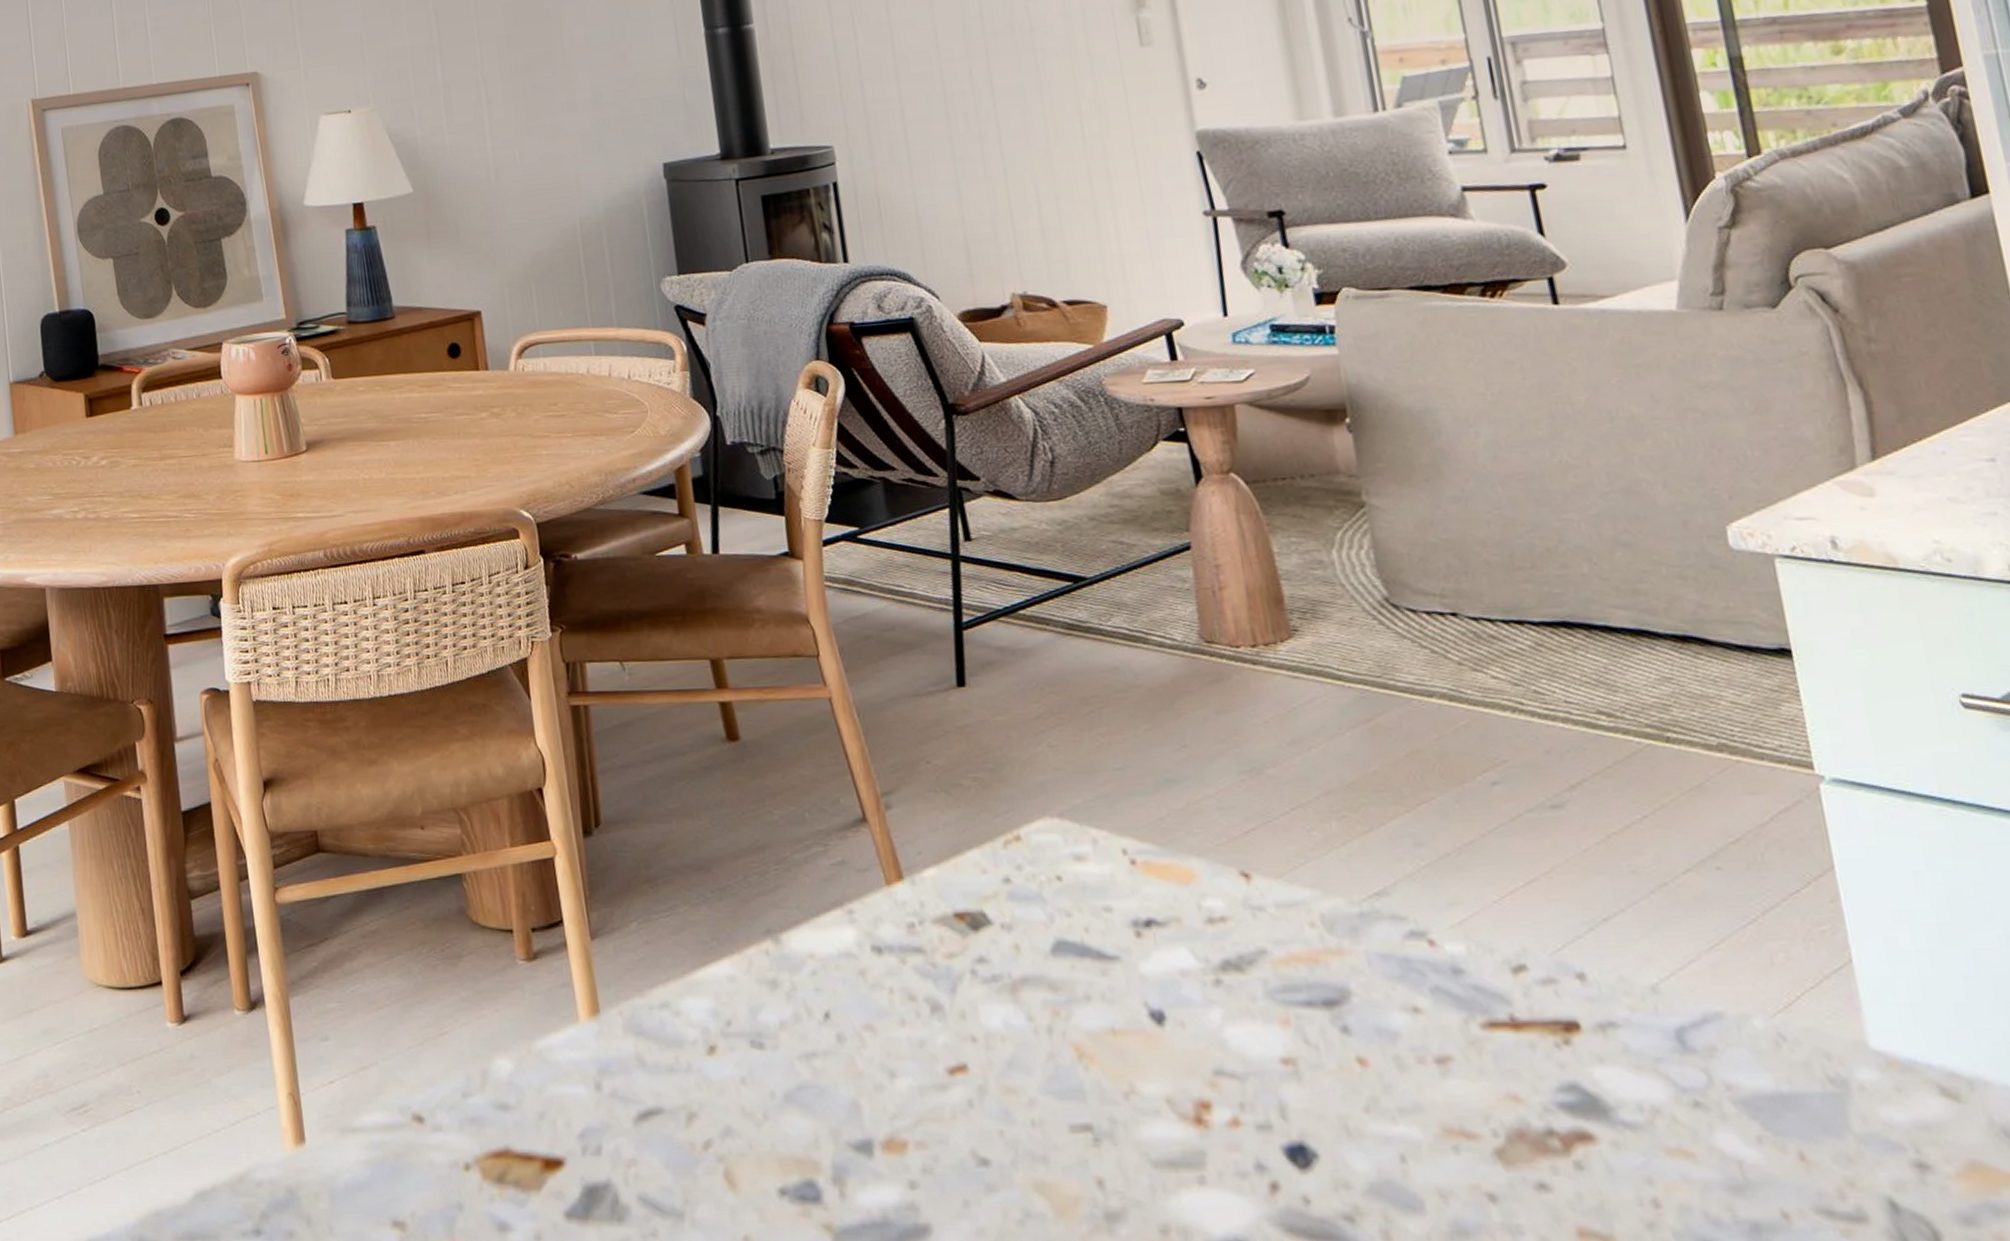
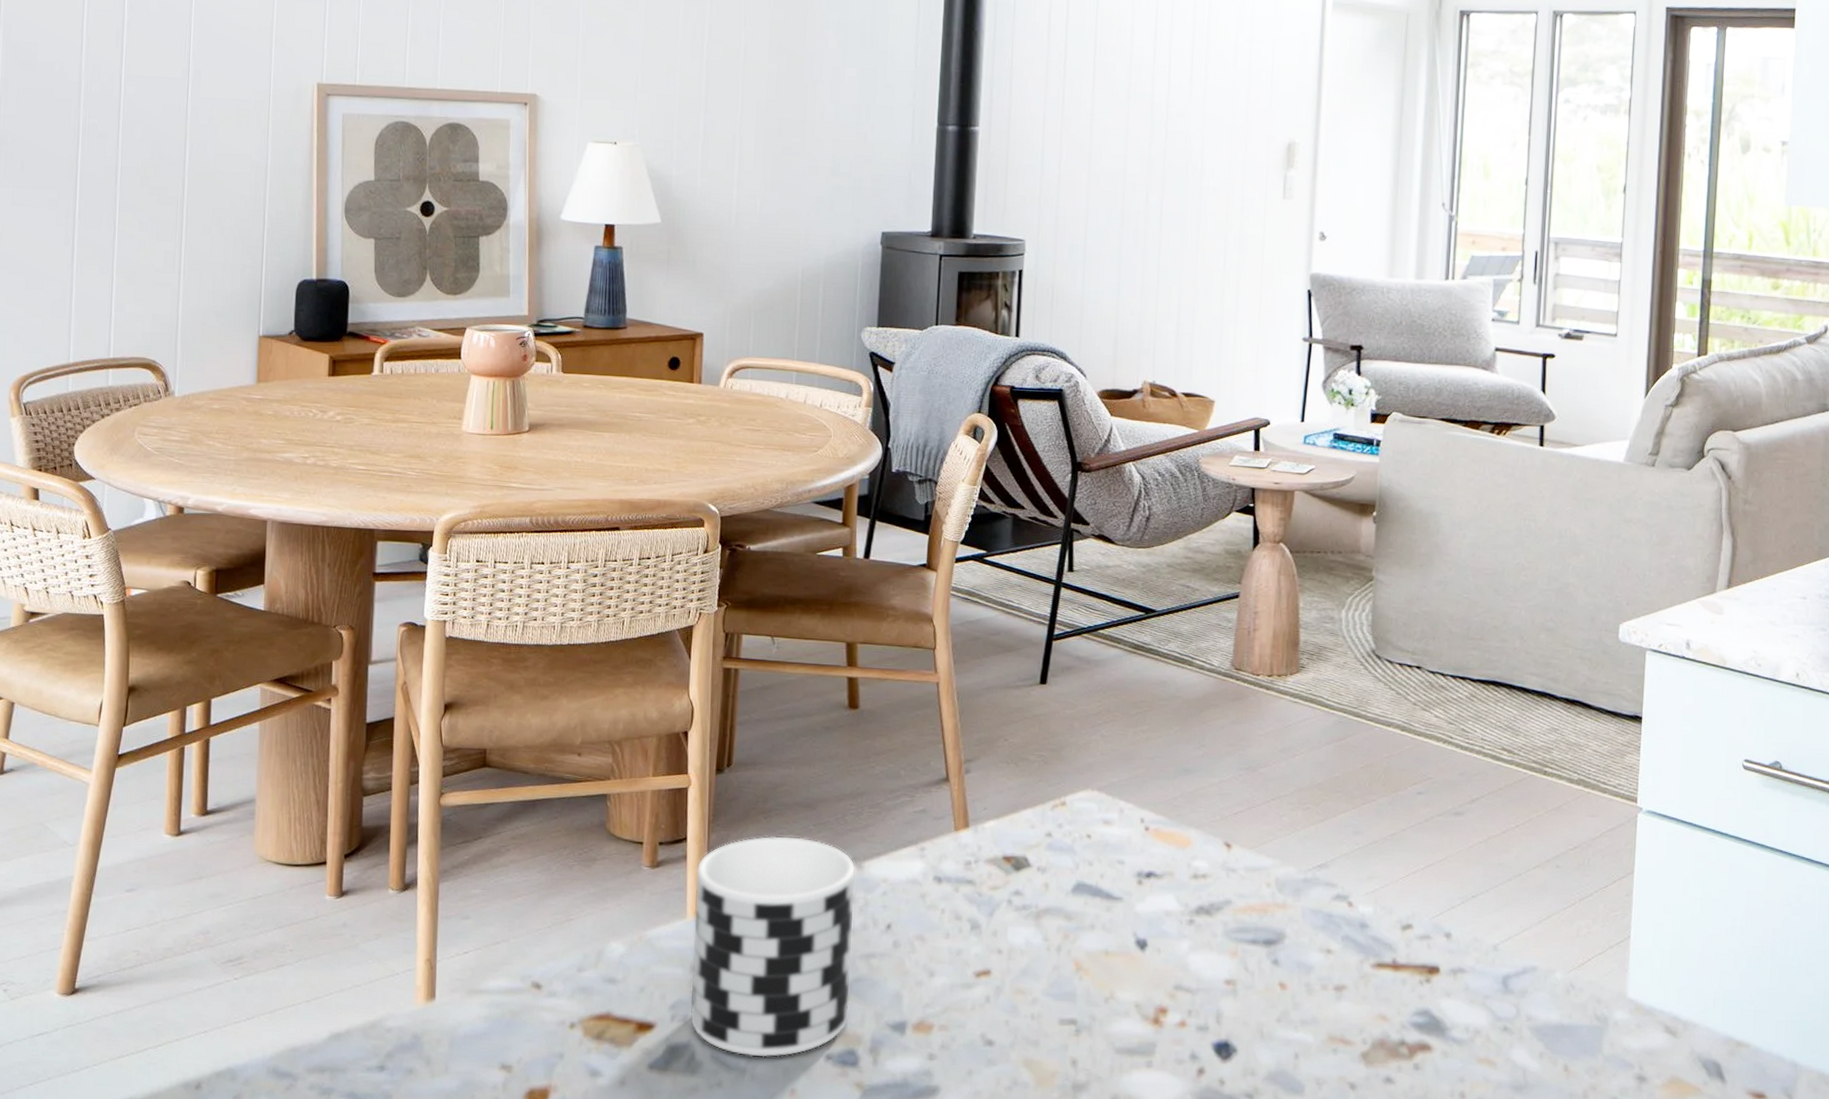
cup: none [580,909,799,1196] -> present [690,836,856,1058]

